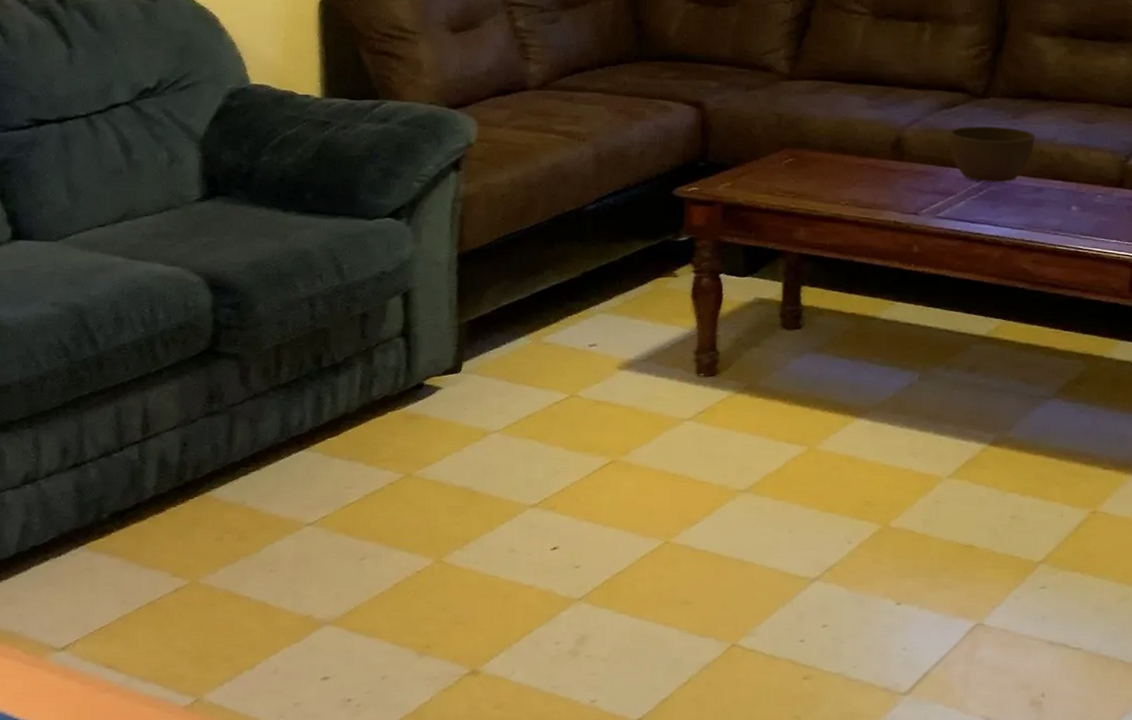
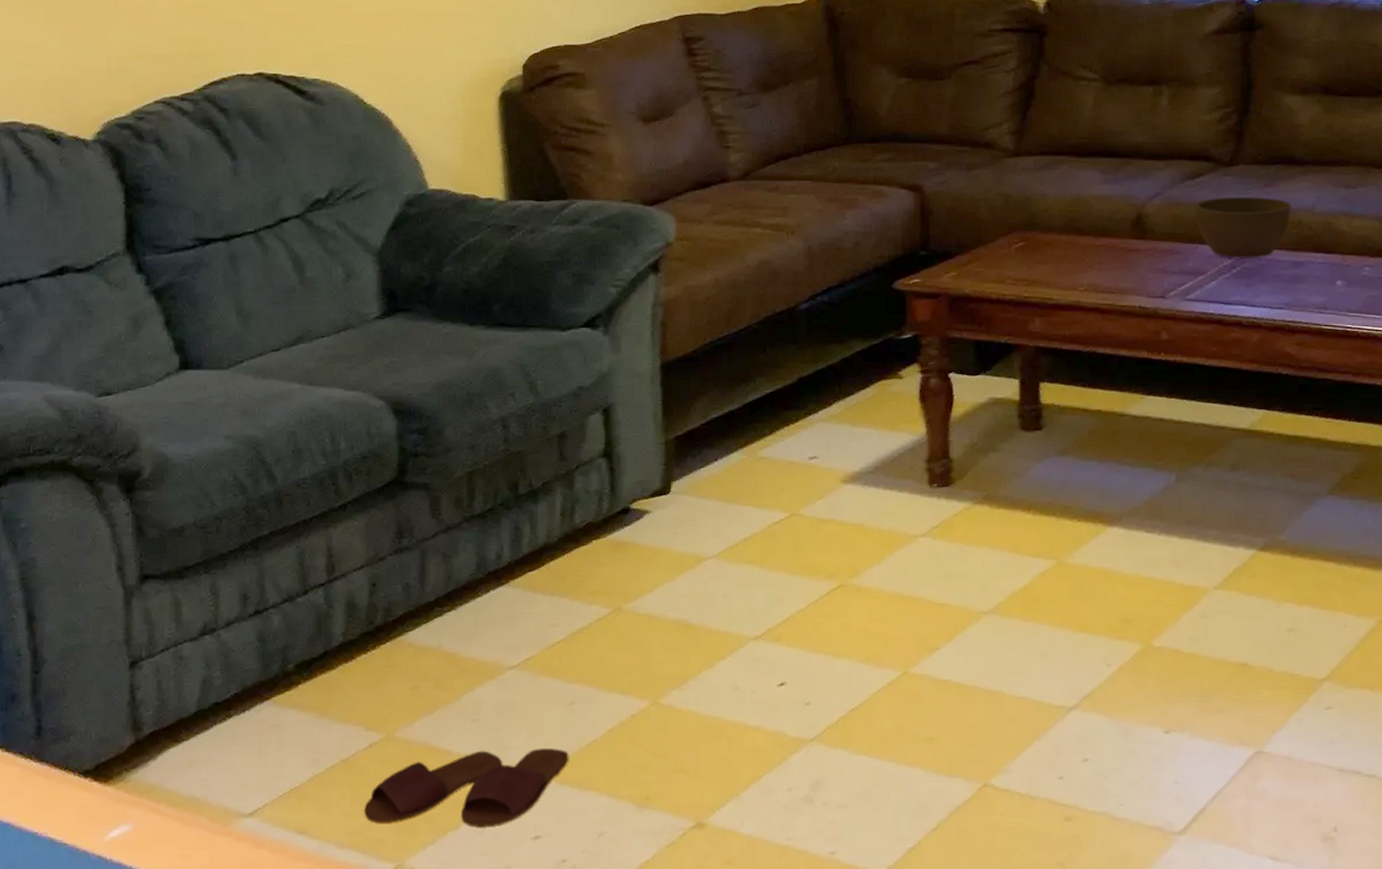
slippers: none [167,598,358,668] -> present [363,747,569,828]

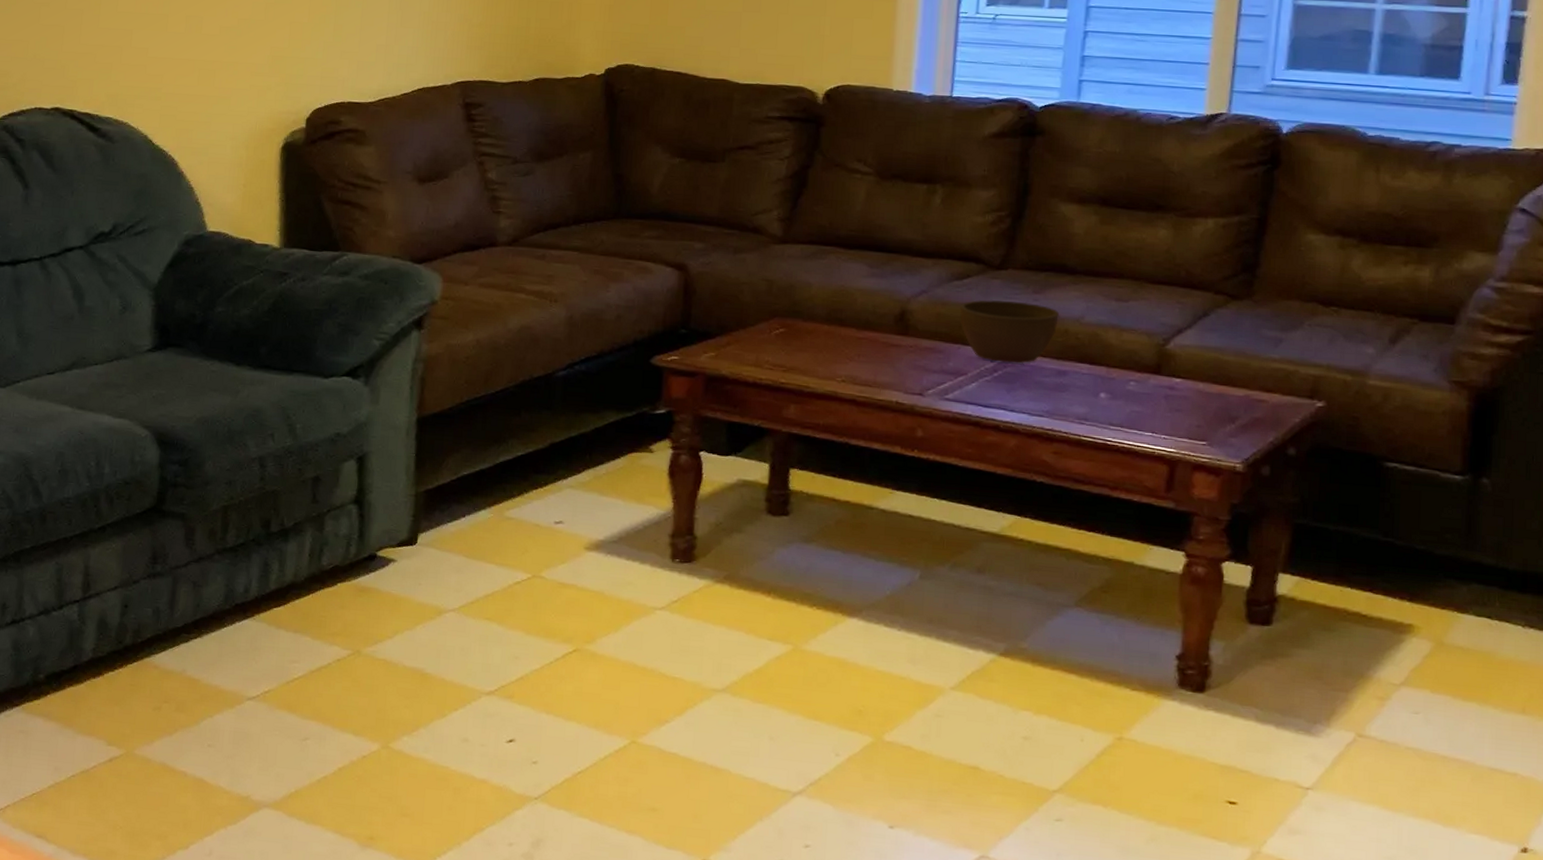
slippers: present [363,747,569,828] -> none [99,775,299,850]

